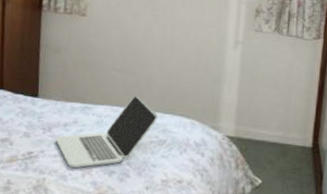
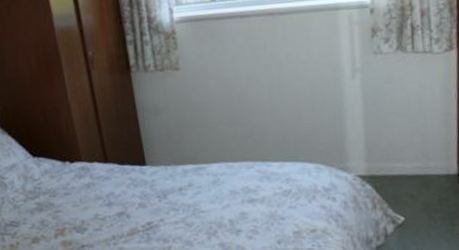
laptop: present [56,96,158,168] -> none [174,147,278,233]

